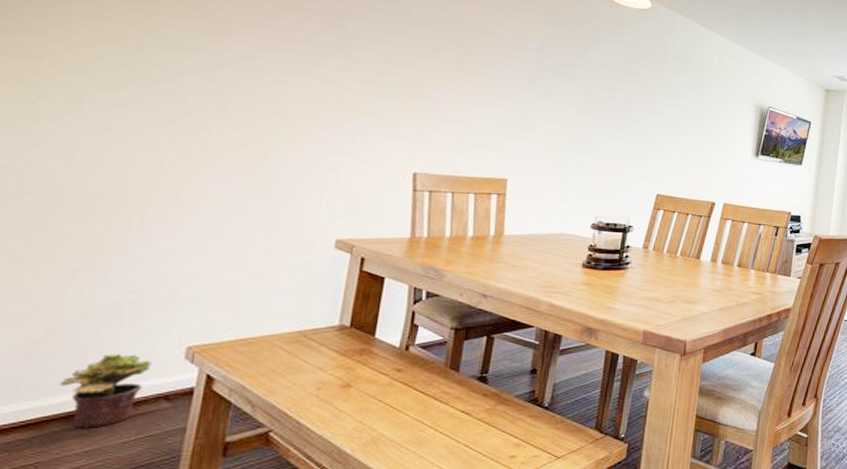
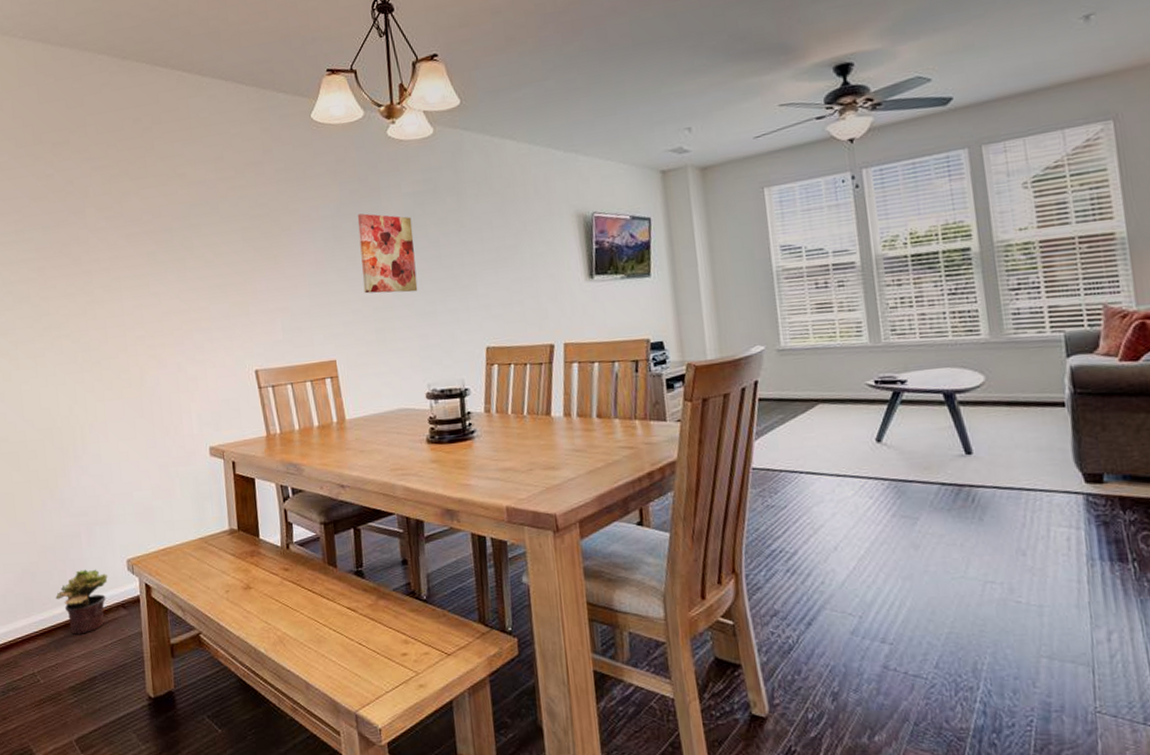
wall art: none [552,55,614,135] -> present [357,213,418,294]

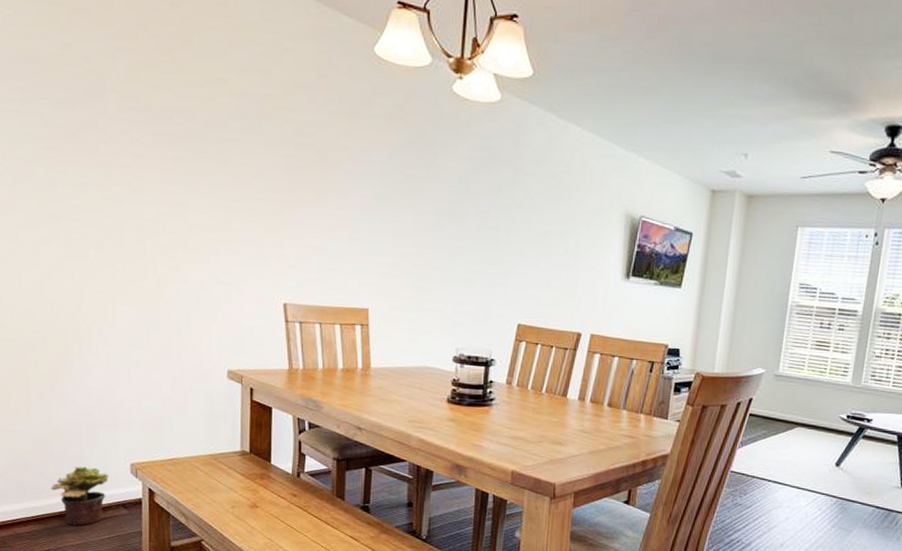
wall art: present [357,213,418,294] -> none [406,167,465,258]

